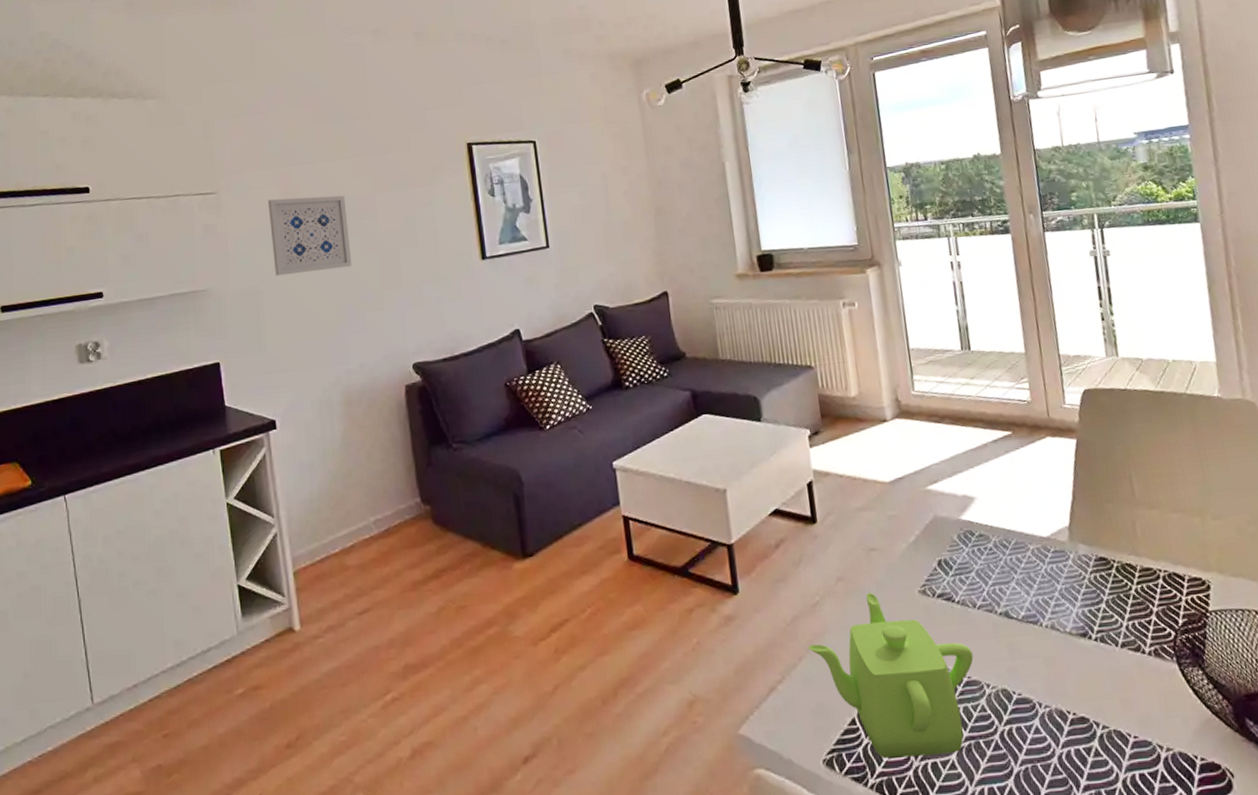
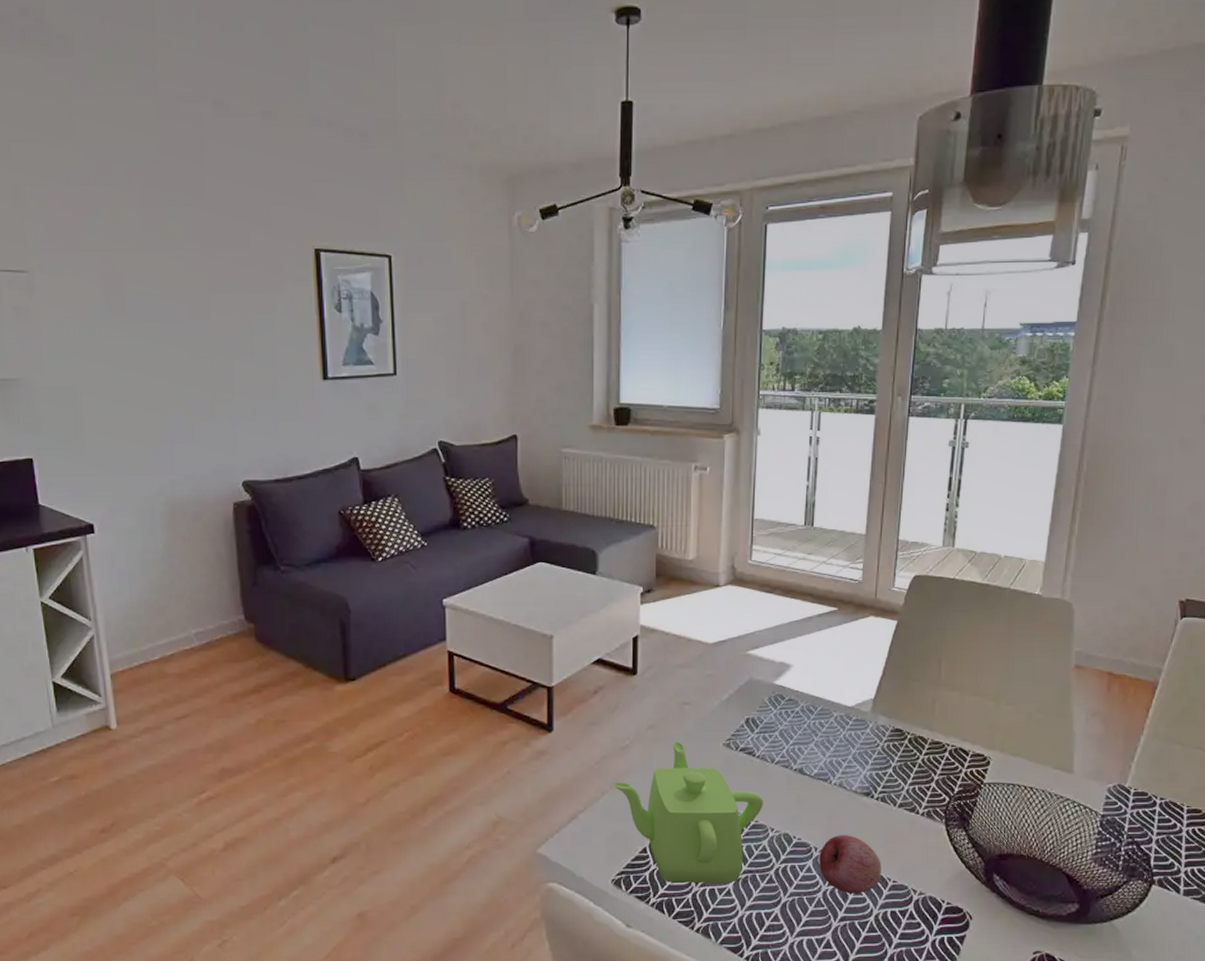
wall art: present [267,195,352,276] -> none [87,287,181,373]
fruit: none [1045,685,1120,756] -> present [819,835,881,894]

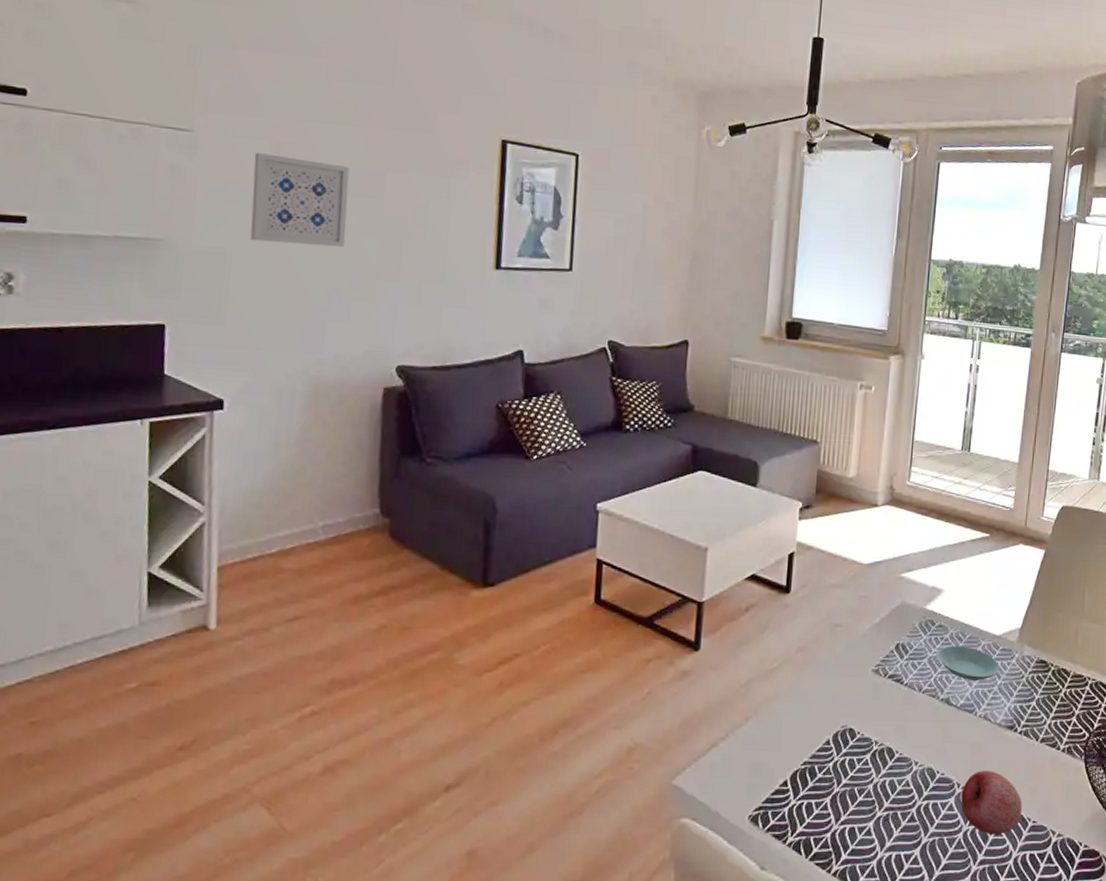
wall art: none [87,287,181,373] -> present [250,153,349,248]
teapot: present [612,741,763,883] -> none [757,665,909,820]
saucer: none [789,718,853,751] -> present [937,645,999,681]

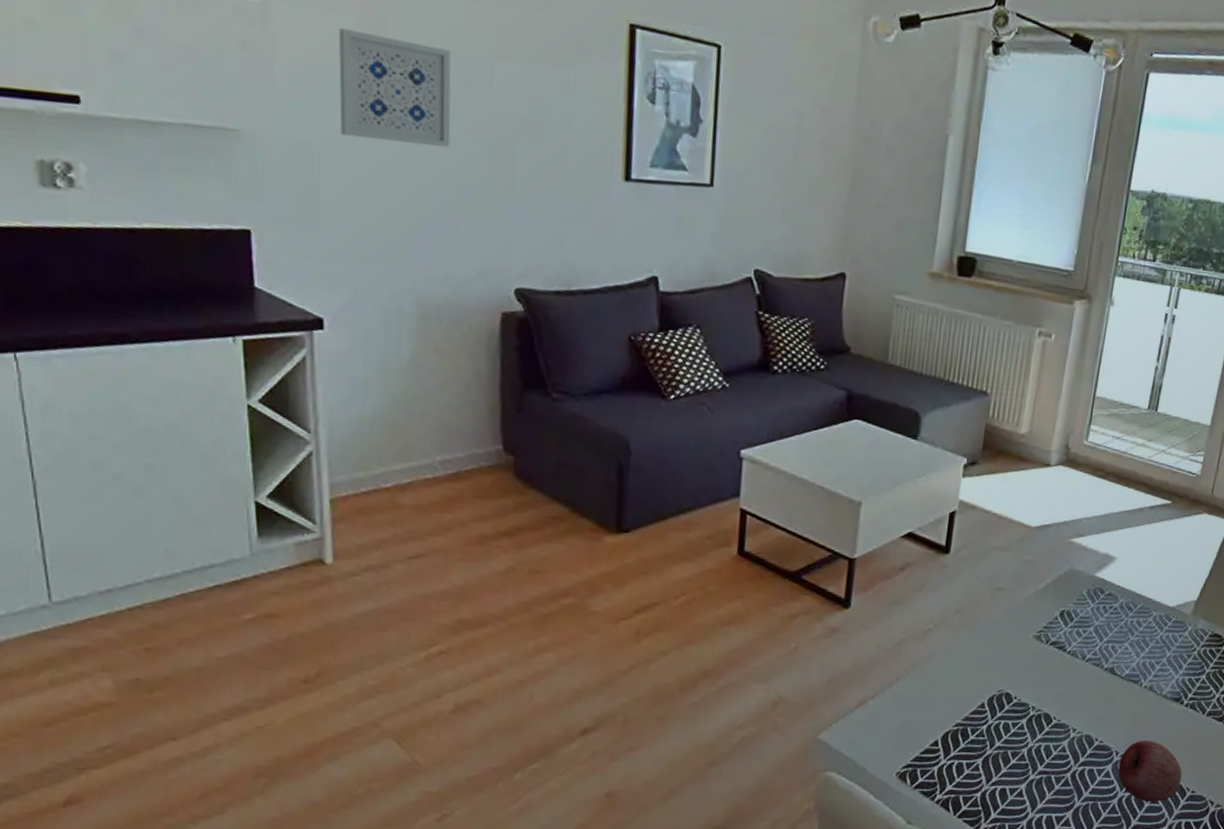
saucer: present [937,645,999,681] -> none [1105,615,1170,652]

